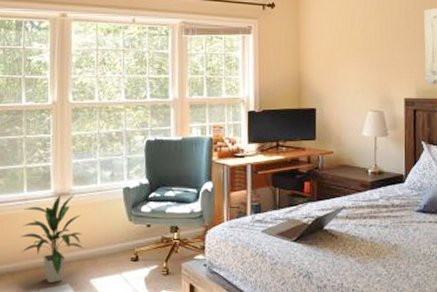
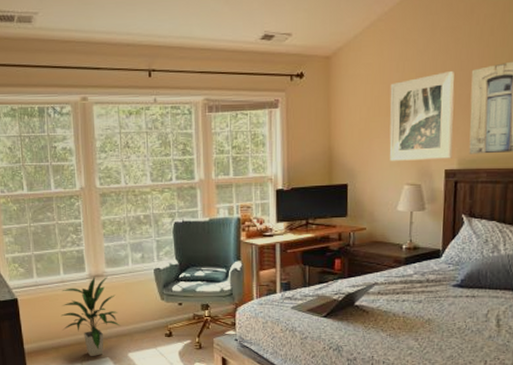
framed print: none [353,9,411,89] -> present [389,70,455,161]

